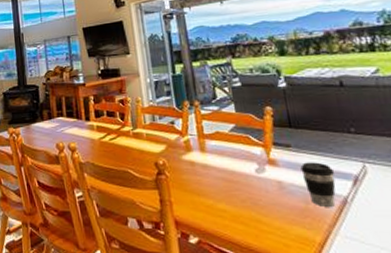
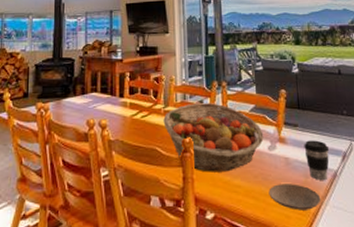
fruit basket: none [133,123,249,196] -> present [163,103,264,172]
plate: none [260,210,329,240] -> present [268,184,321,211]

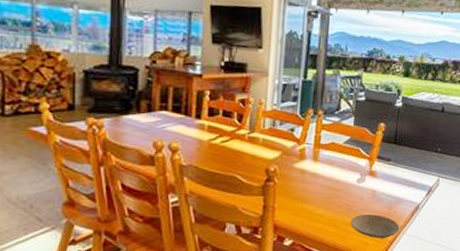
fruit basket: present [163,103,264,172] -> none [246,131,355,202]
coffee cup: present [304,140,330,180] -> none [392,175,417,212]

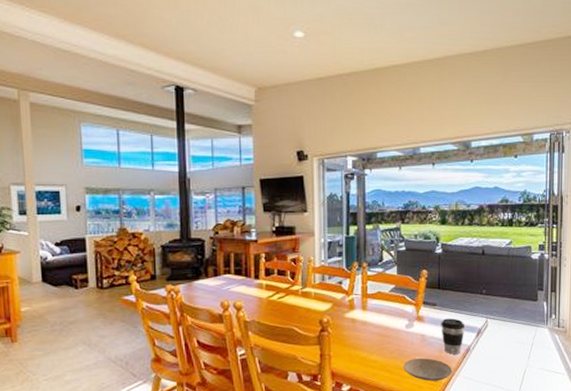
coffee cup: none [392,175,417,212] -> present [441,318,465,354]

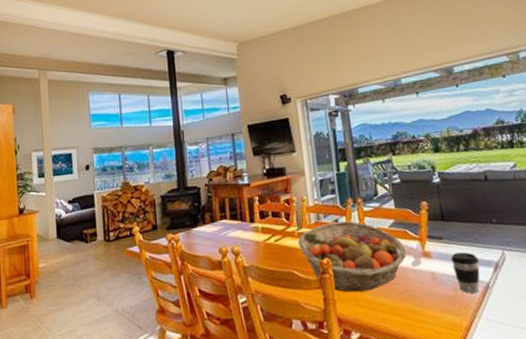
fruit basket: none [301,284,402,350] -> present [298,221,407,292]
plate: present [403,358,453,381] -> none [415,298,474,326]

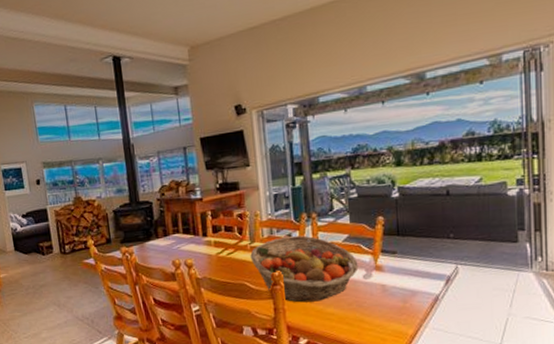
coffee cup: present [451,252,480,293] -> none [403,266,432,305]

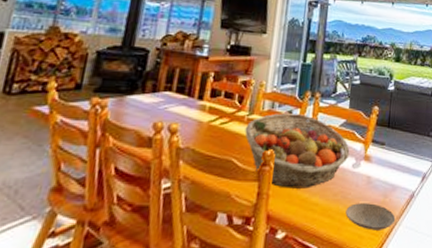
plate: none [363,309,420,334] -> present [345,203,396,231]

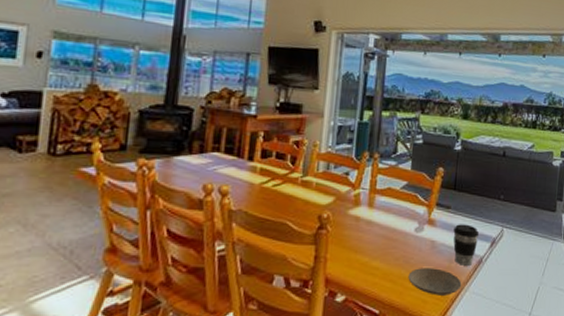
fruit basket: present [245,113,350,189] -> none [299,175,412,253]
coffee cup: none [387,160,411,200] -> present [453,224,480,266]

